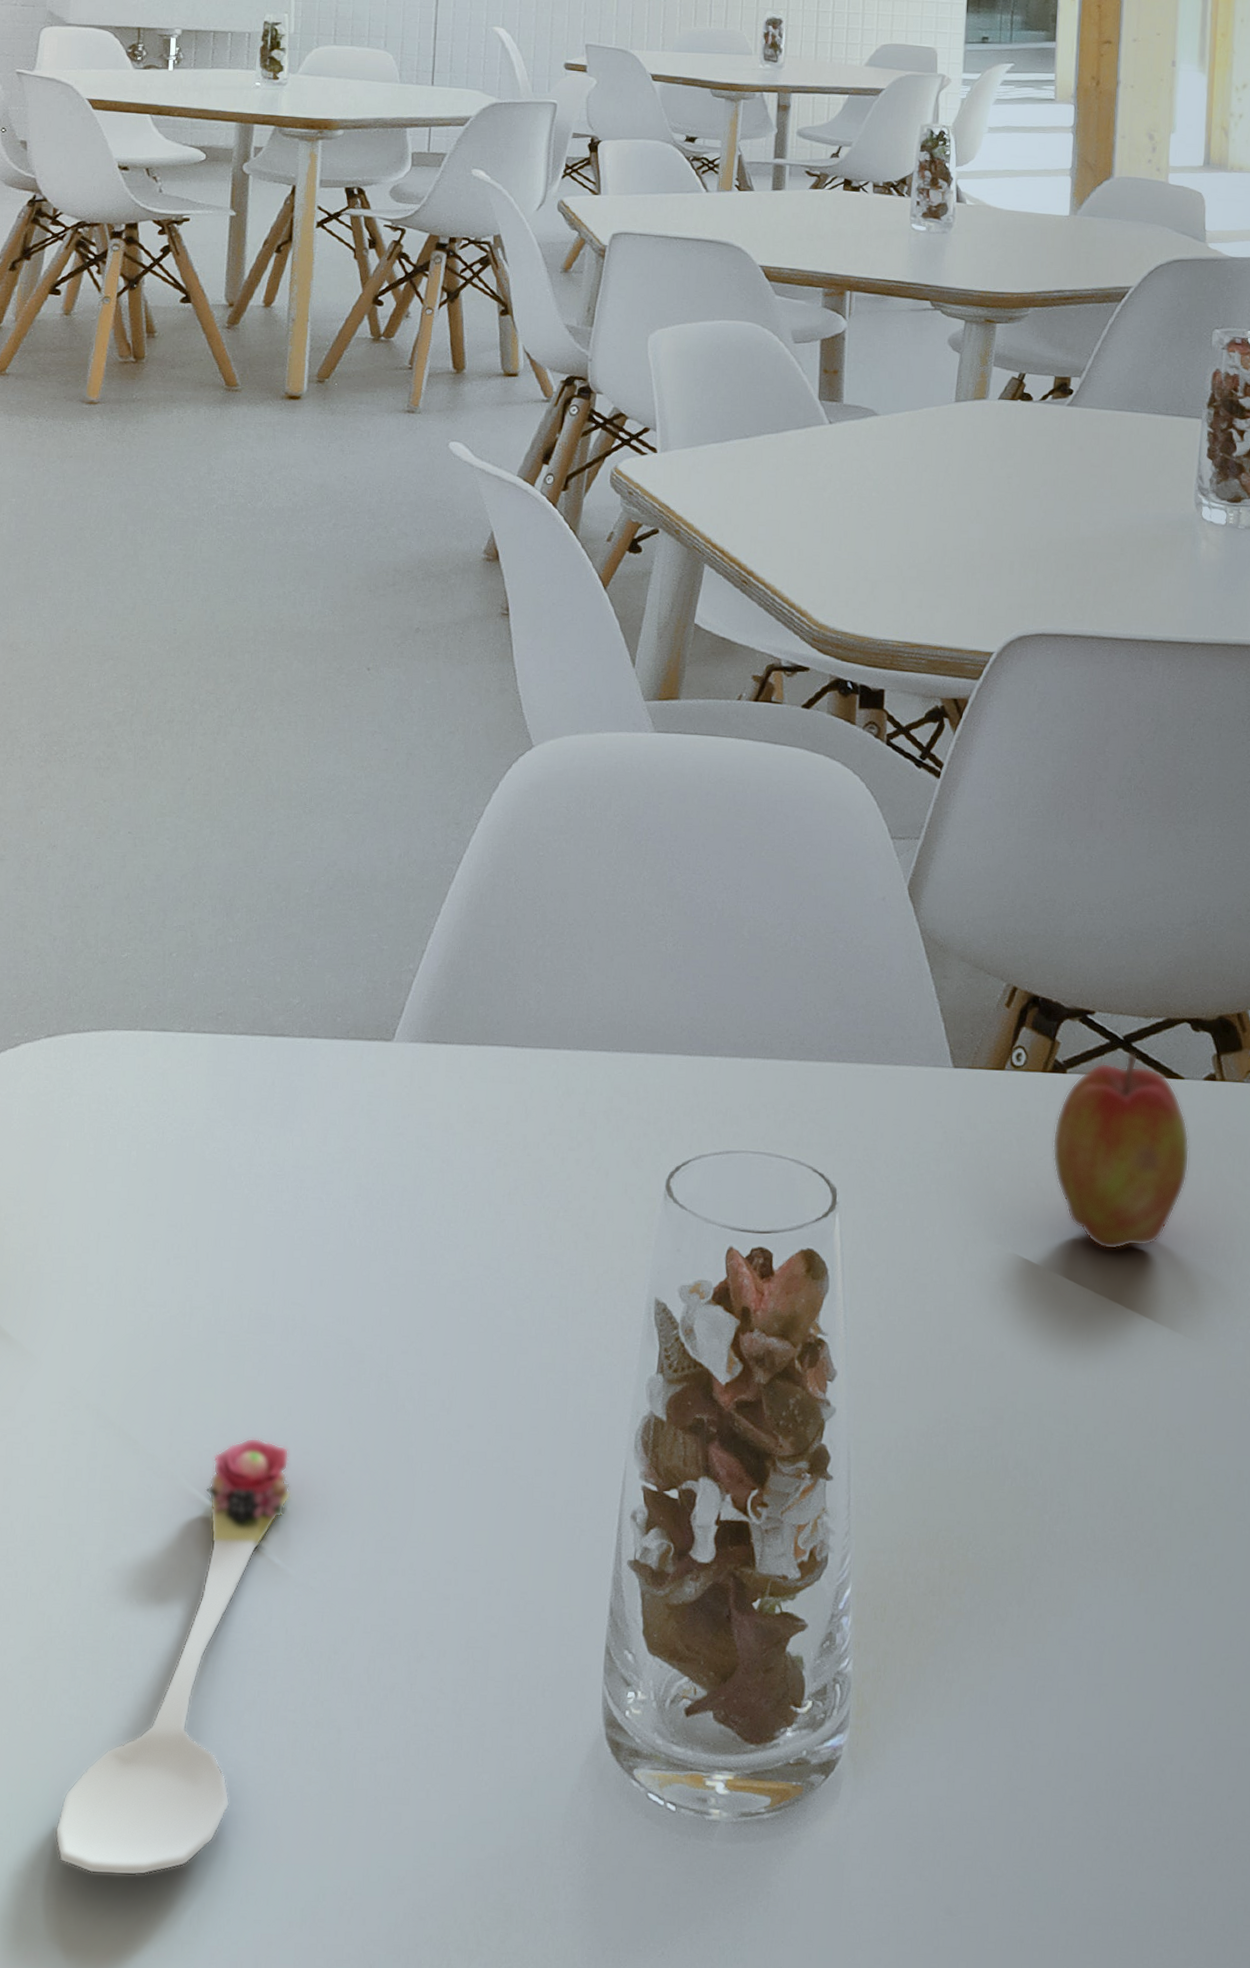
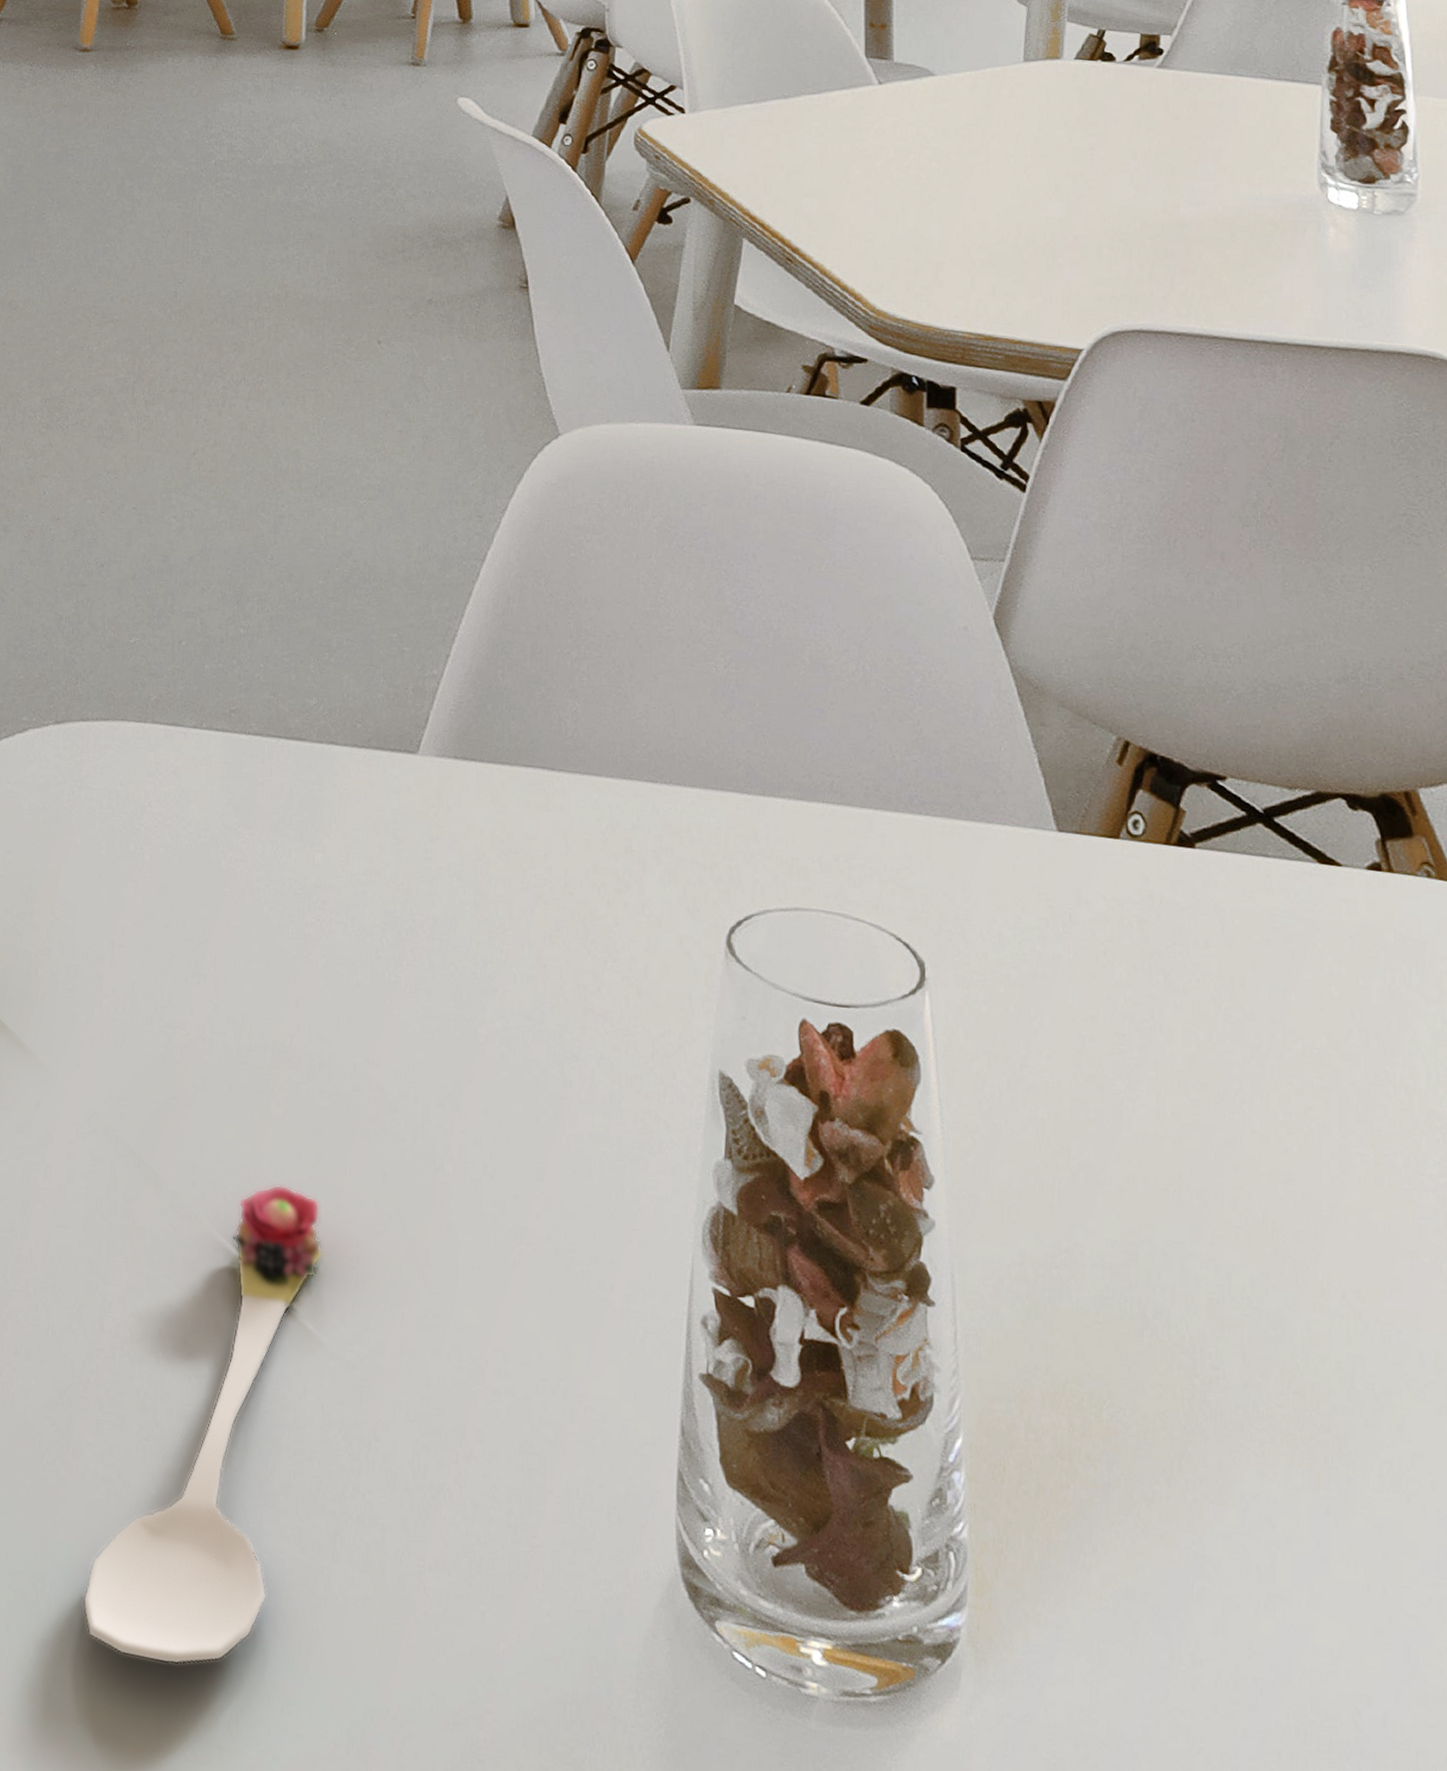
apple: present [1052,1052,1190,1250] -> none [1182,828,1353,1065]

